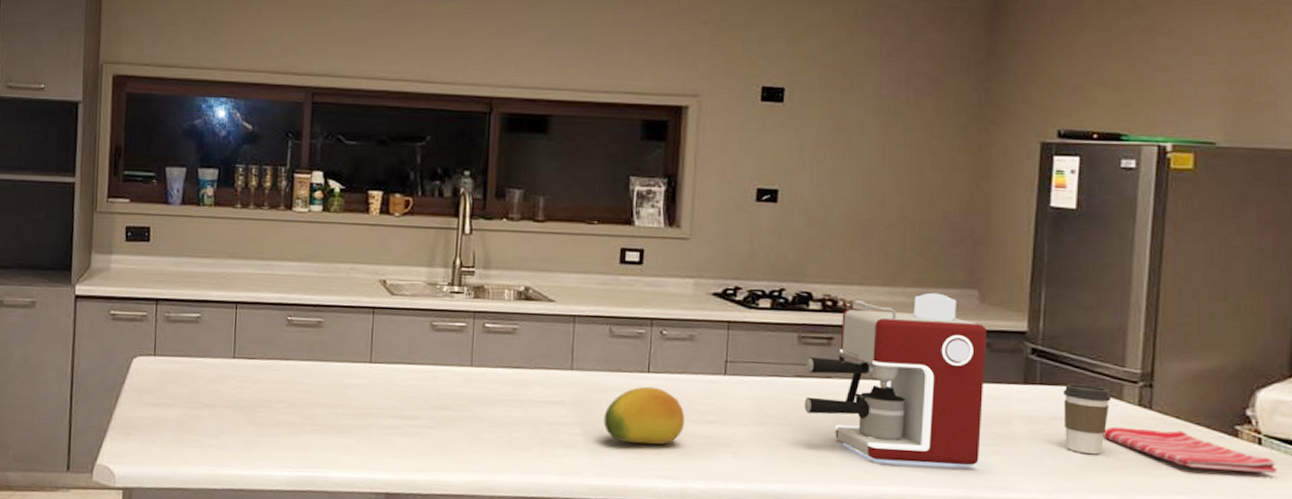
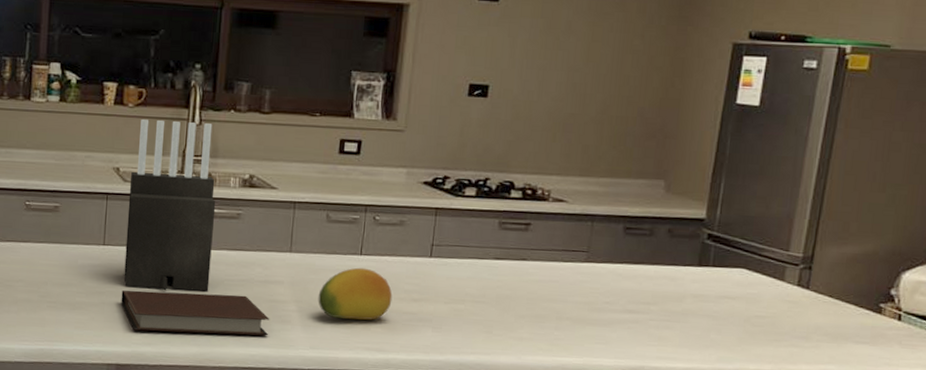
notebook: none [389,411,552,462] -> present [121,290,270,336]
knife block: none [392,228,490,413] -> present [124,118,216,292]
coffee maker: present [804,292,987,466] -> none [500,182,670,339]
coffee cup: present [1063,384,1112,455] -> none [730,266,775,329]
dish towel: present [1102,426,1278,474] -> none [763,304,913,346]

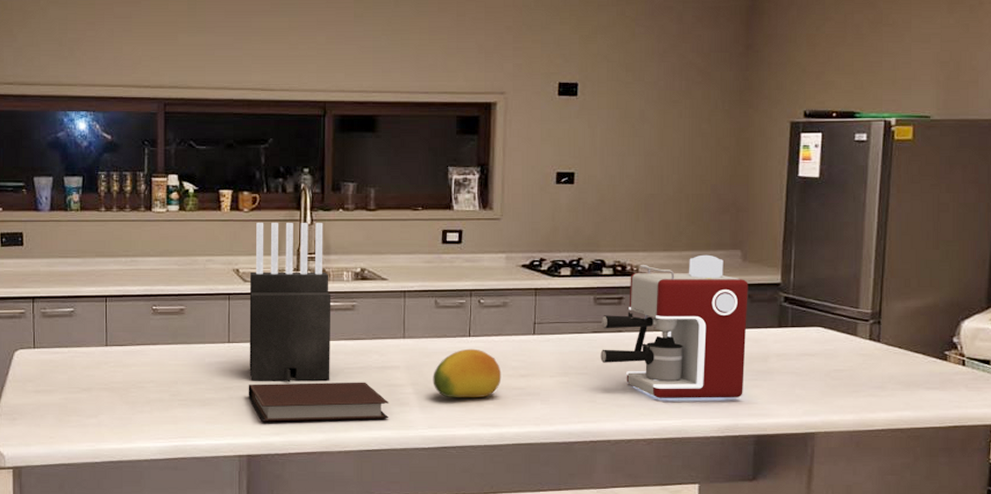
coffee maker: none [500,182,670,339] -> present [600,254,748,399]

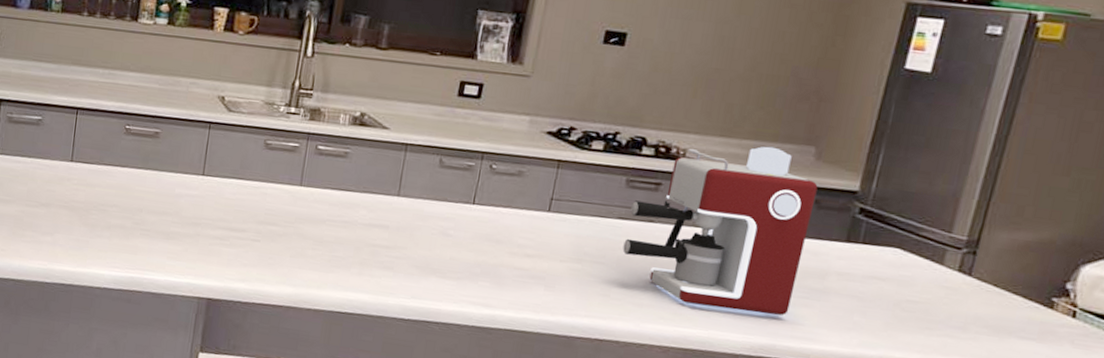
notebook: present [248,382,389,422] -> none [216,223,372,282]
knife block: present [249,222,331,383] -> none [221,47,326,231]
fruit: present [433,348,502,398] -> none [423,217,505,274]

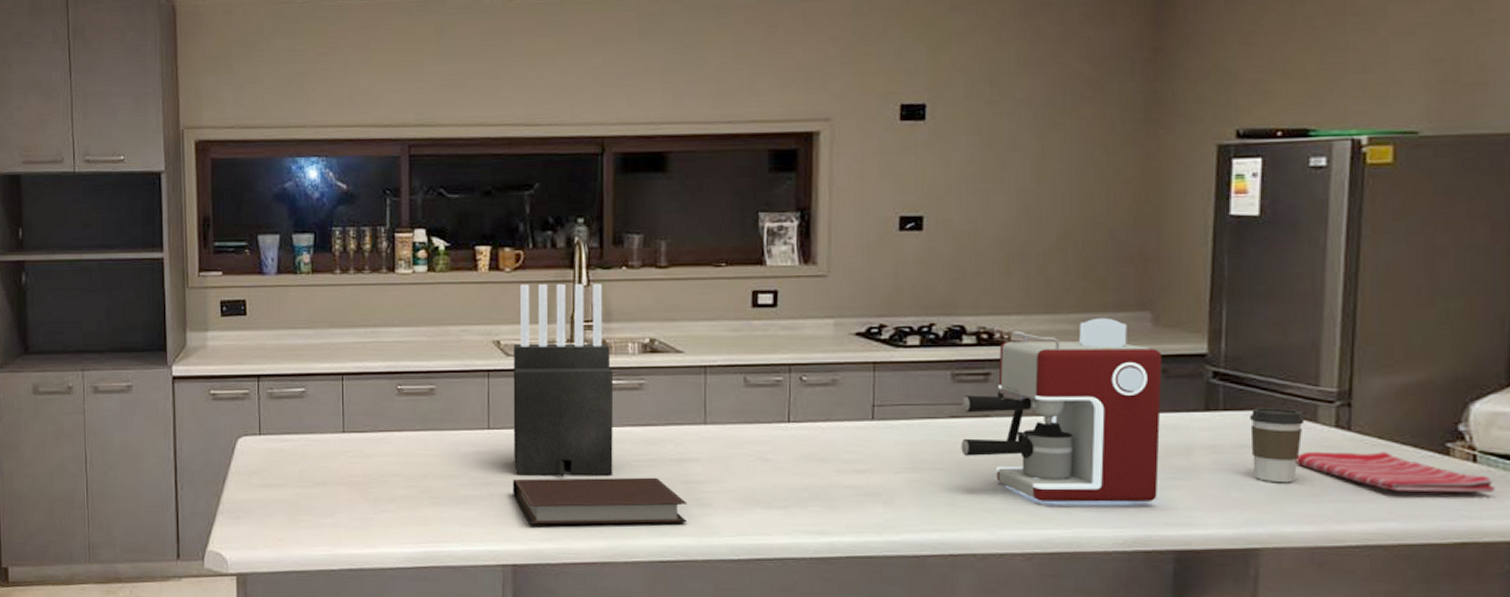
notebook: none [216,223,372,282] -> present [512,477,688,525]
knife block: none [221,47,326,231] -> present [513,284,614,477]
coffee cup: none [877,245,933,315] -> present [1250,408,1305,483]
dish towel: none [916,289,1087,346] -> present [1295,451,1496,494]

